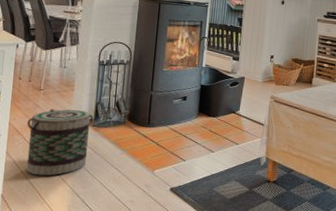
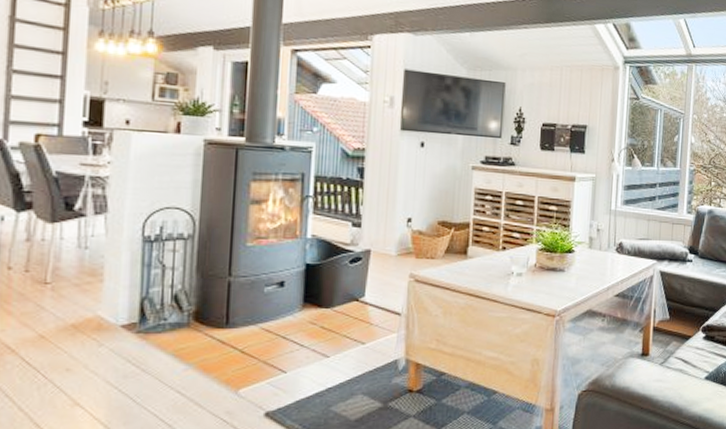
basket: present [26,109,93,176] -> none [25,309,138,412]

